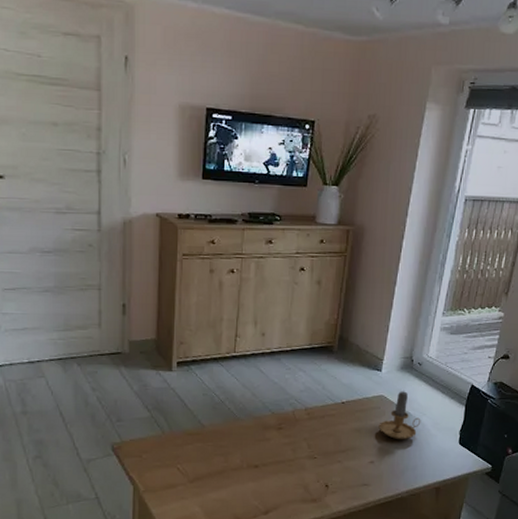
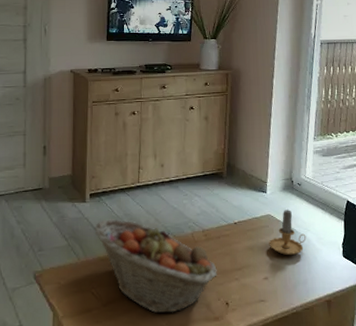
fruit basket: none [182,391,319,493] -> present [94,219,217,314]

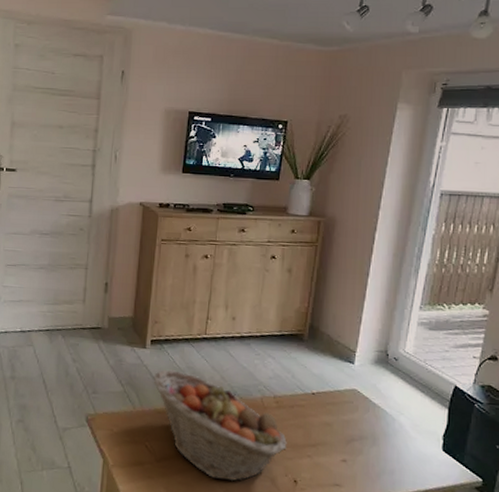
candle: present [269,209,306,256] -> none [351,385,399,440]

